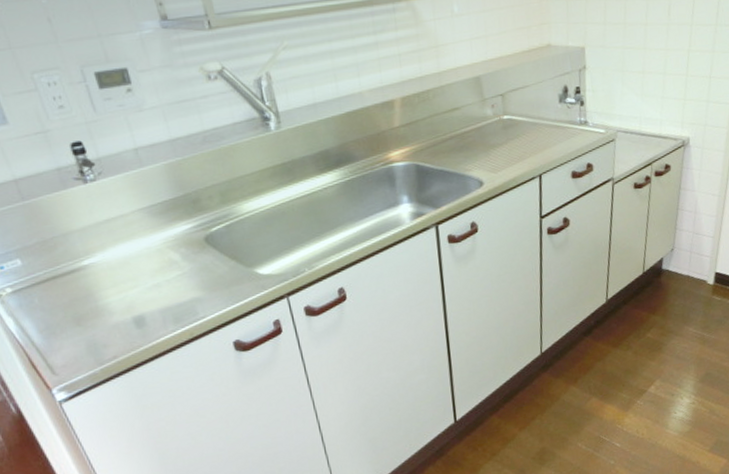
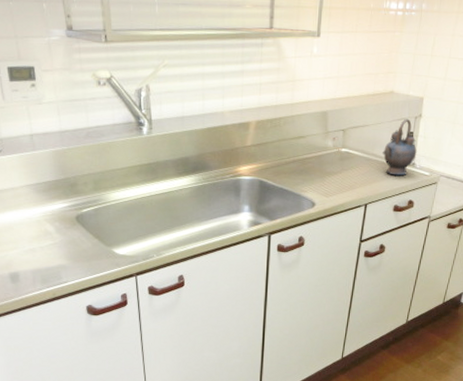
teapot: none [549,72,587,138] -> present [382,118,417,176]

